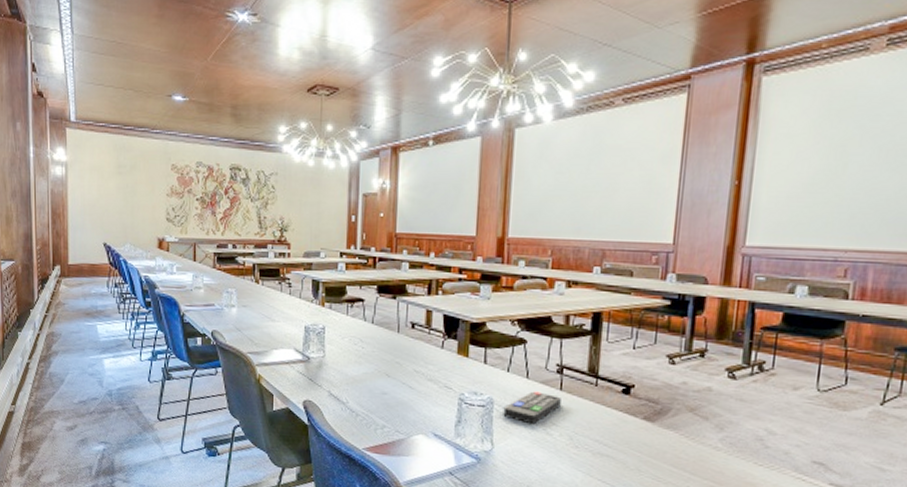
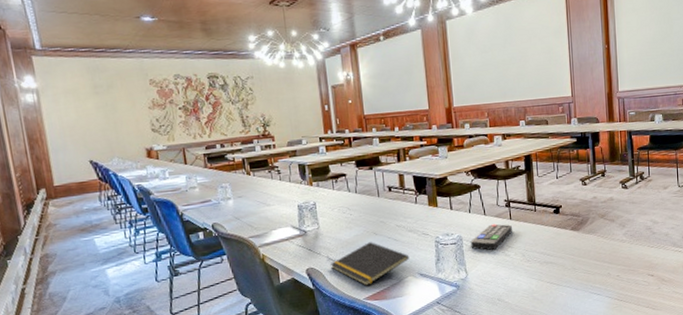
notepad: none [330,384,424,435] -> present [329,242,410,286]

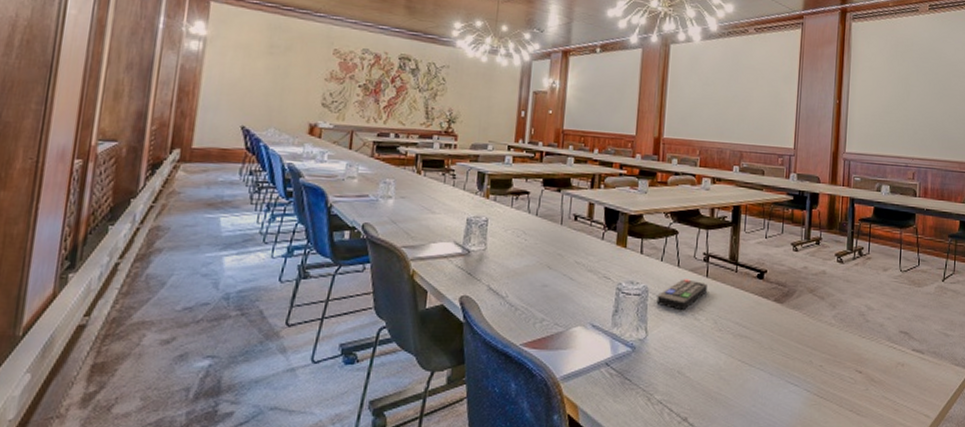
notepad: present [329,242,410,286] -> none [489,276,584,329]

